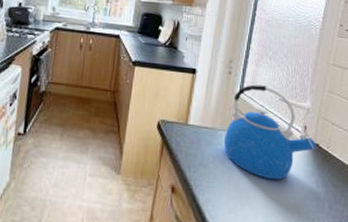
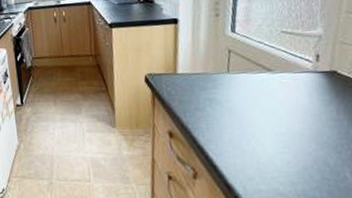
kettle: present [223,84,317,181] -> none [219,20,335,114]

